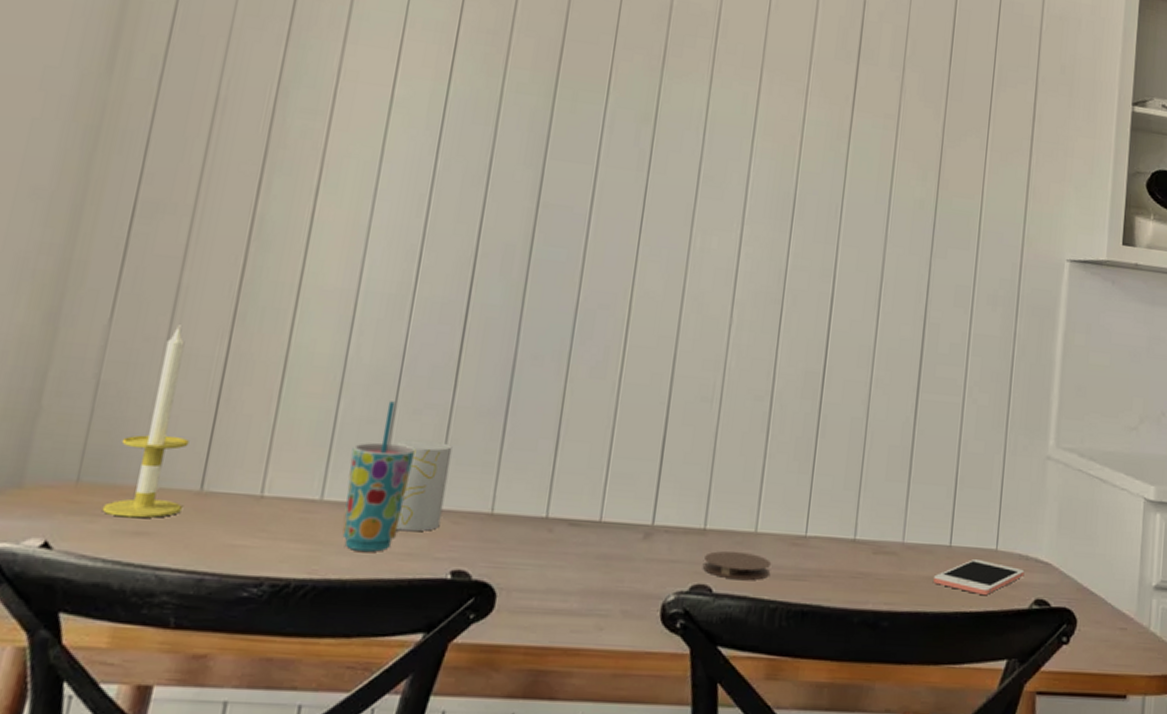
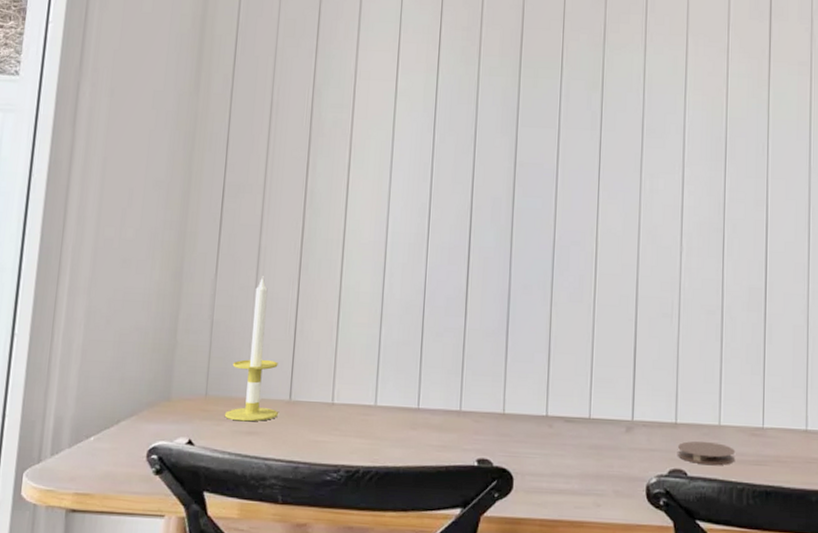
cup: present [342,401,415,552] -> none [393,327,440,445]
cup: present [396,439,453,532] -> none [426,357,469,429]

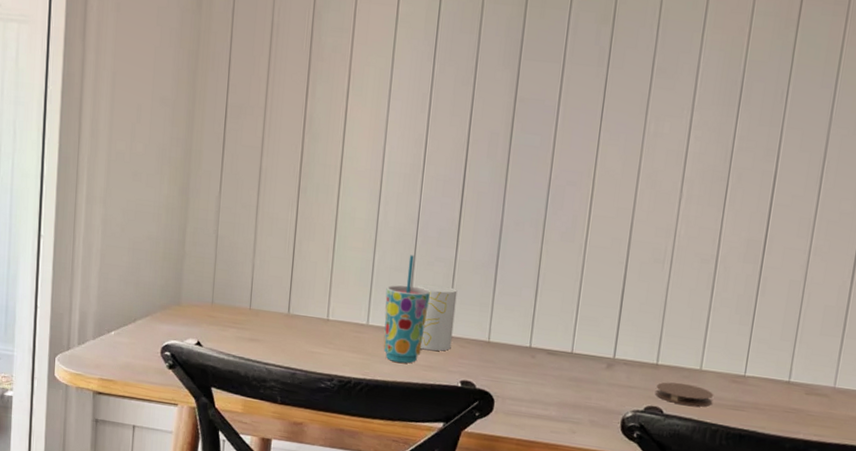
candle: present [224,276,278,422] -> none [229,196,278,330]
cup: none [393,327,440,445] -> present [383,255,430,364]
cup: none [426,357,469,429] -> present [417,284,458,351]

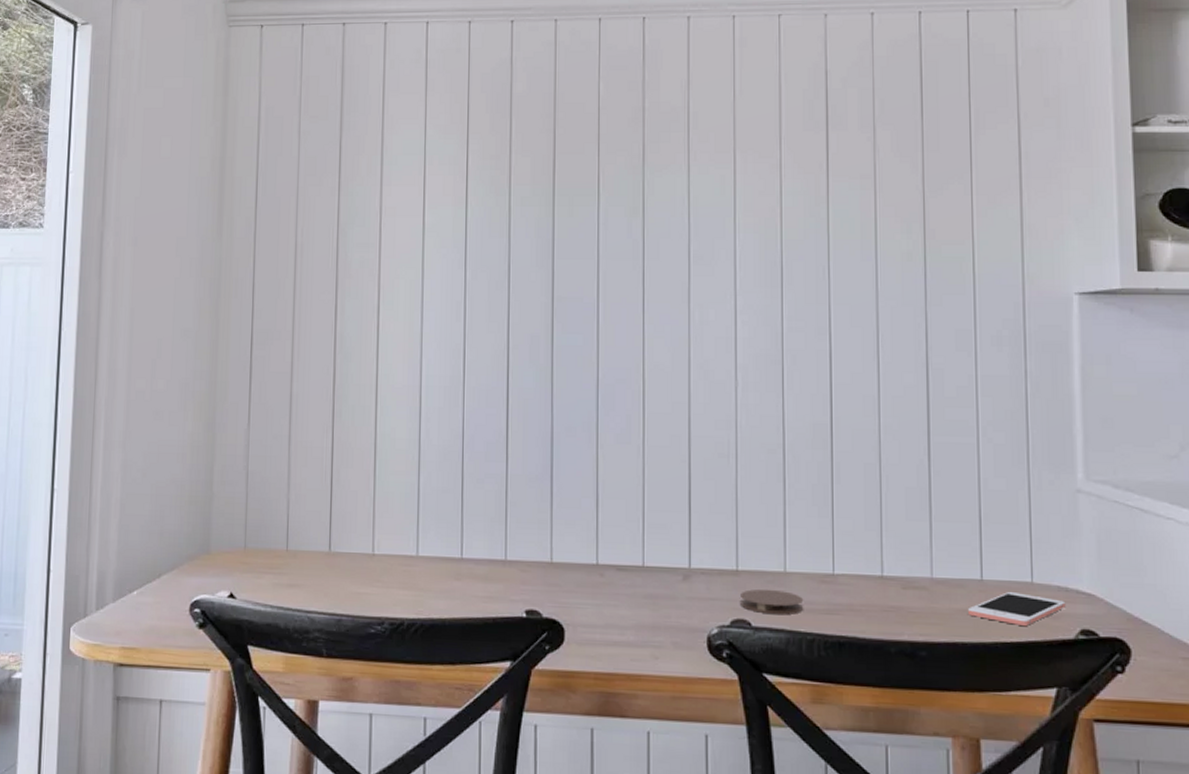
cup: present [383,255,430,364] -> none [434,474,482,596]
cup: present [417,284,458,351] -> none [468,504,512,579]

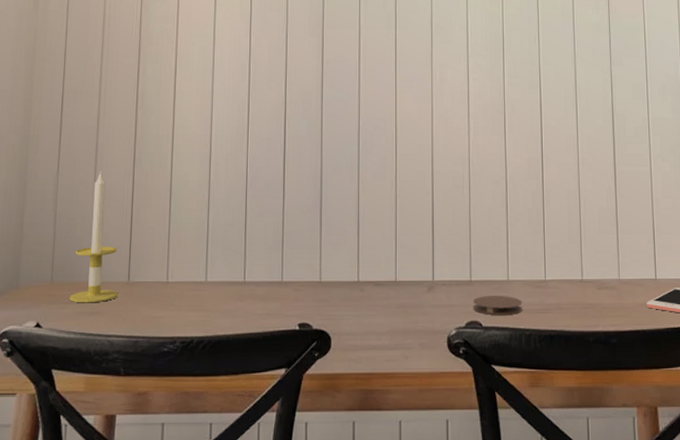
candle: none [264,425,318,574] -> present [69,171,118,303]

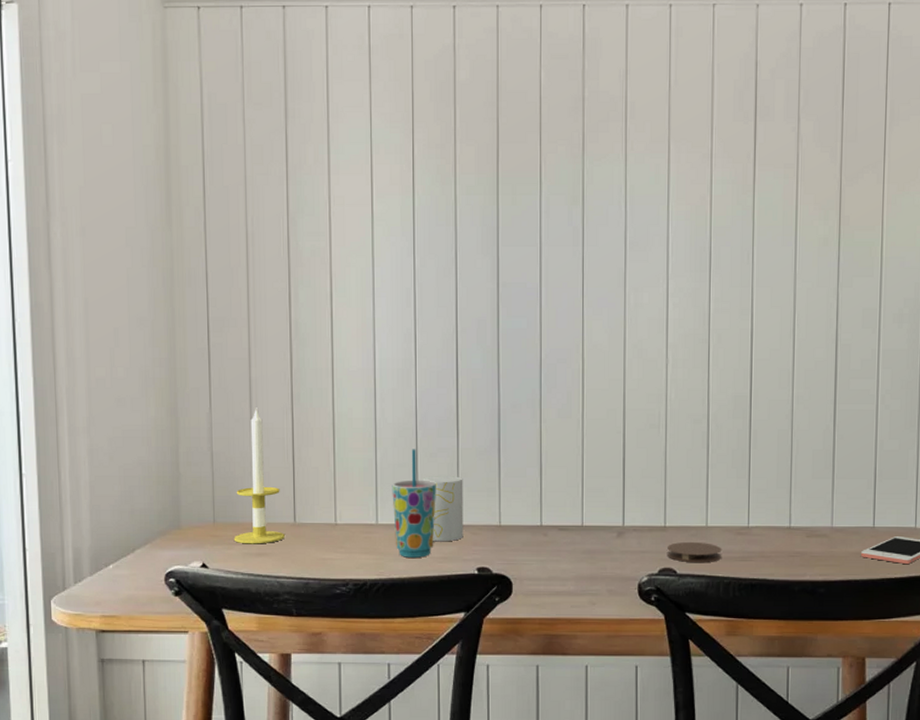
cup: none [221,209,263,314] -> present [392,449,436,558]
cup: none [250,235,288,299] -> present [422,476,463,542]

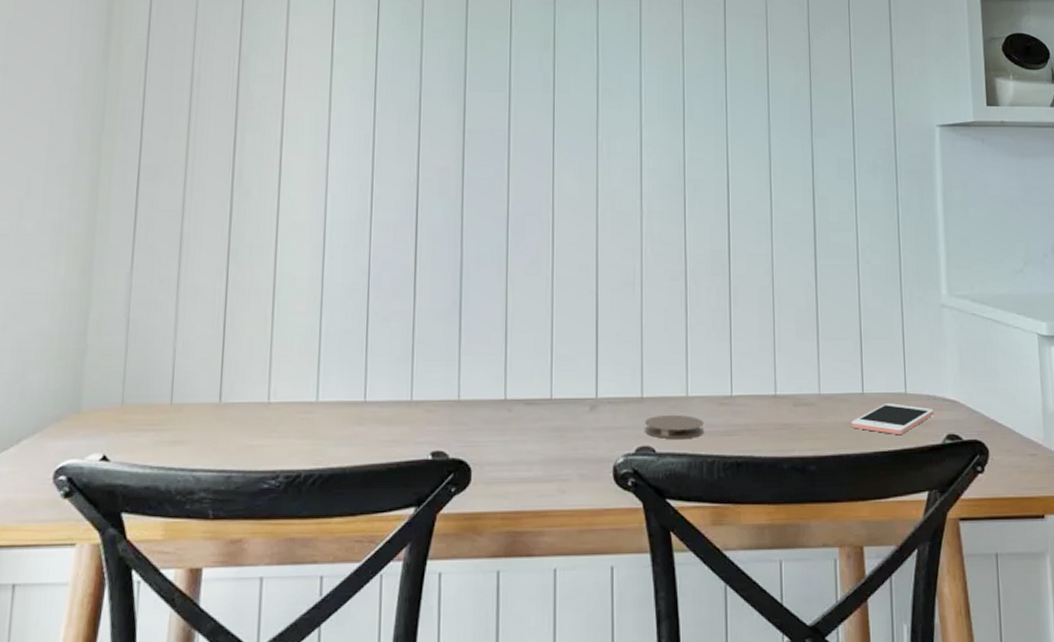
candle: present [233,407,285,544] -> none [144,266,207,430]
cup: present [392,449,436,558] -> none [336,312,388,442]
cup: present [422,476,463,542] -> none [373,343,419,422]

